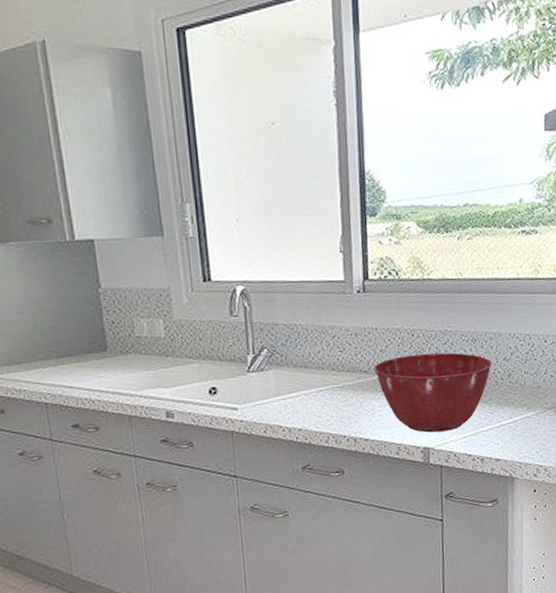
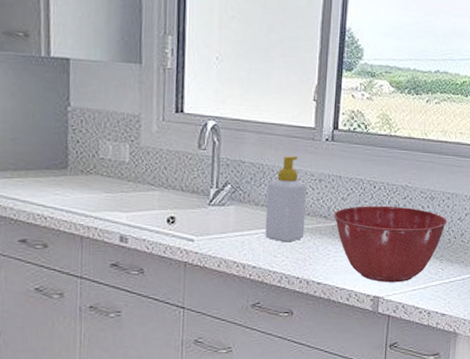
soap bottle: none [303,313,346,402] -> present [265,156,307,243]

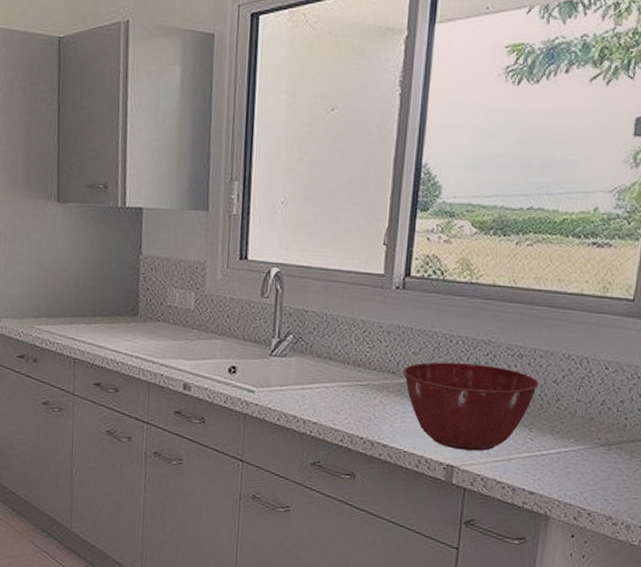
soap bottle: present [265,156,307,243] -> none [327,305,374,399]

